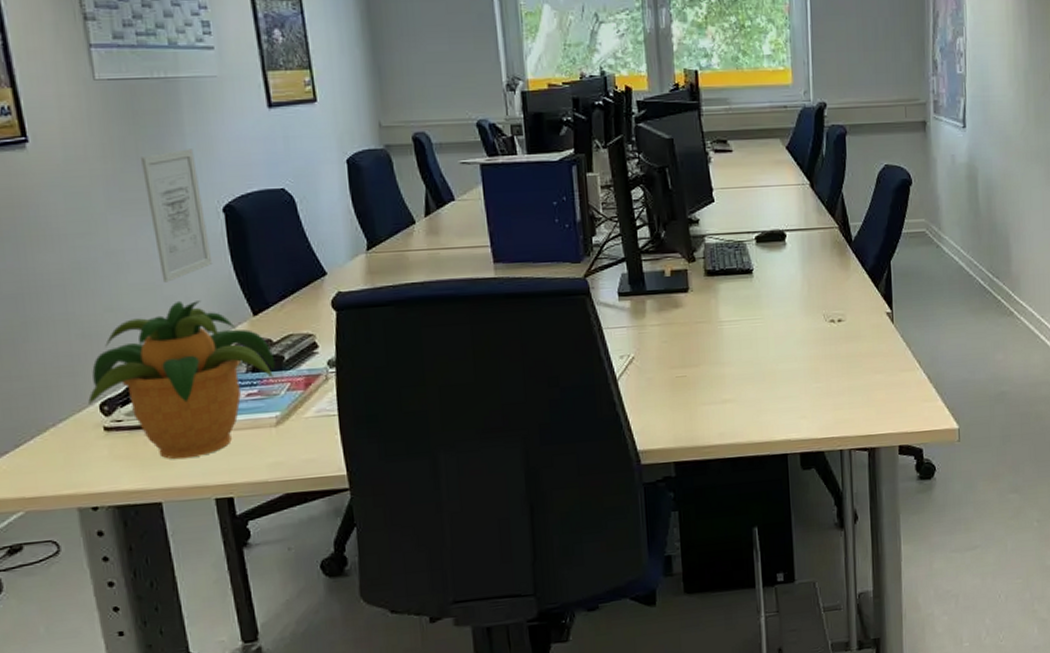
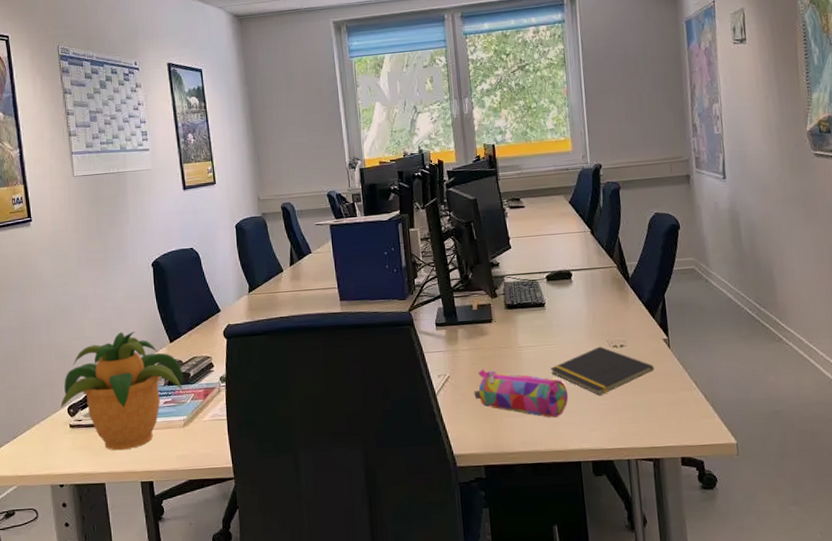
wall art: present [141,149,213,283] -> none [101,222,144,319]
pencil case: none [664,348,777,405] -> present [474,369,569,419]
notepad: none [757,321,875,379] -> present [550,346,655,396]

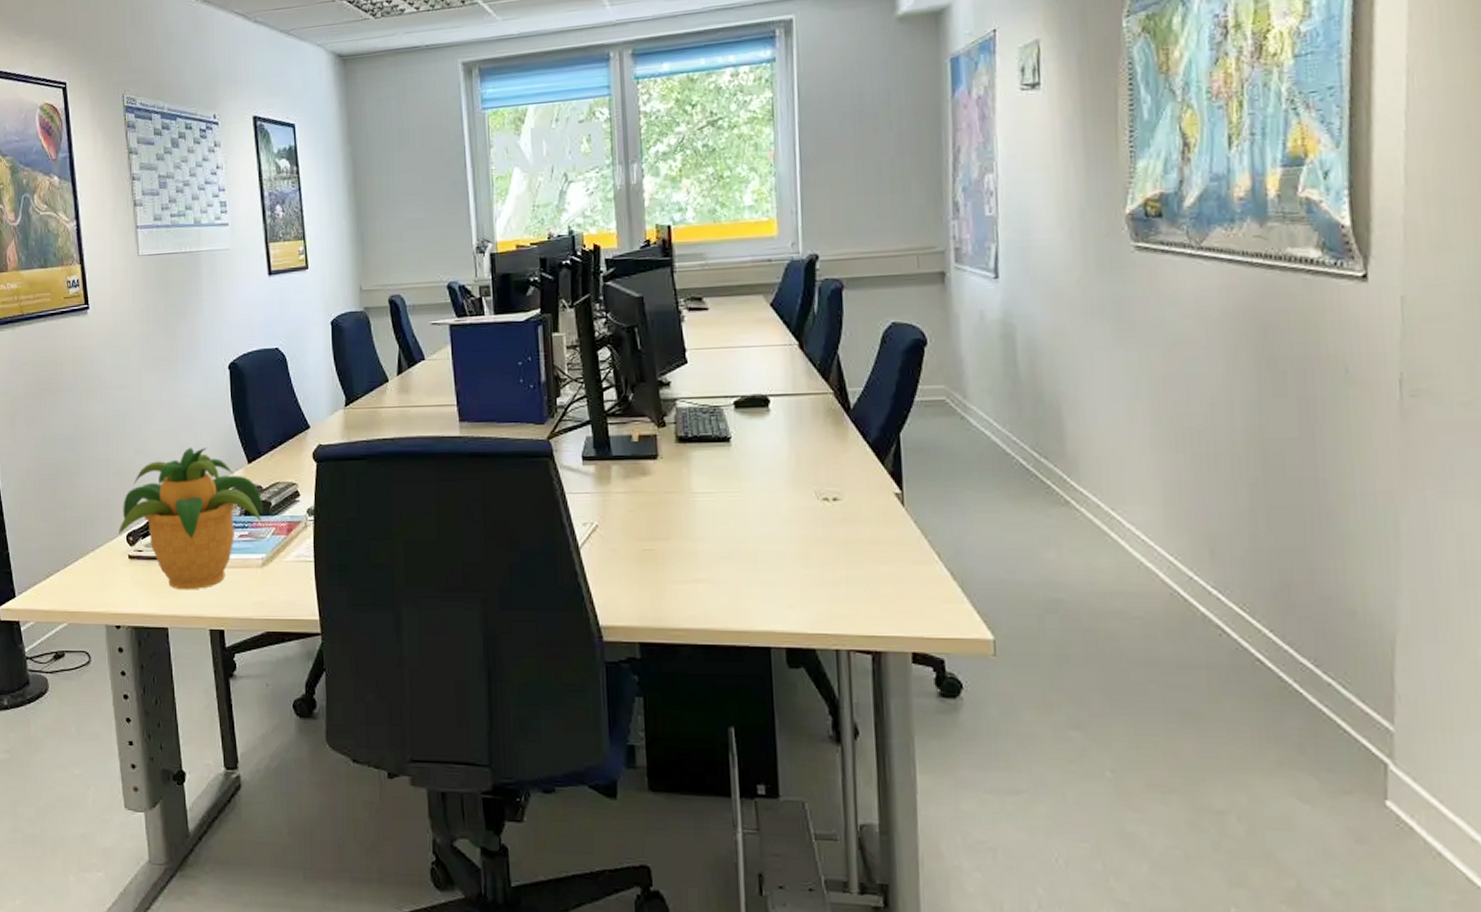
pencil case: present [474,369,569,419] -> none [629,519,758,589]
notepad: present [550,346,655,396] -> none [734,498,880,564]

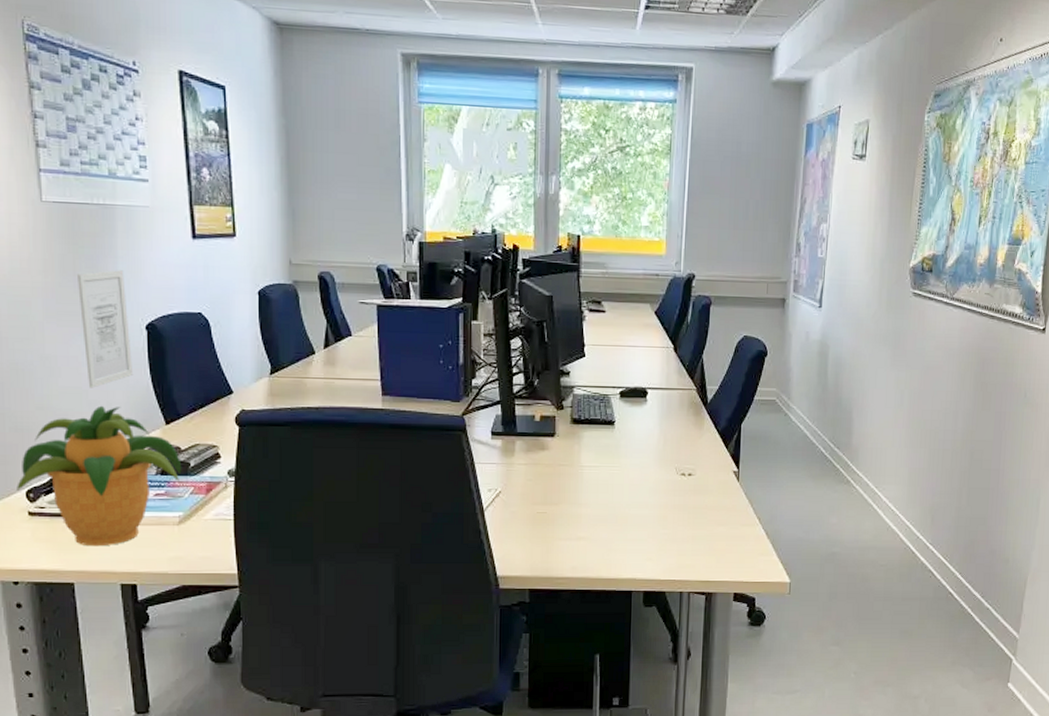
wall art: none [169,313,218,431] -> present [78,270,134,388]

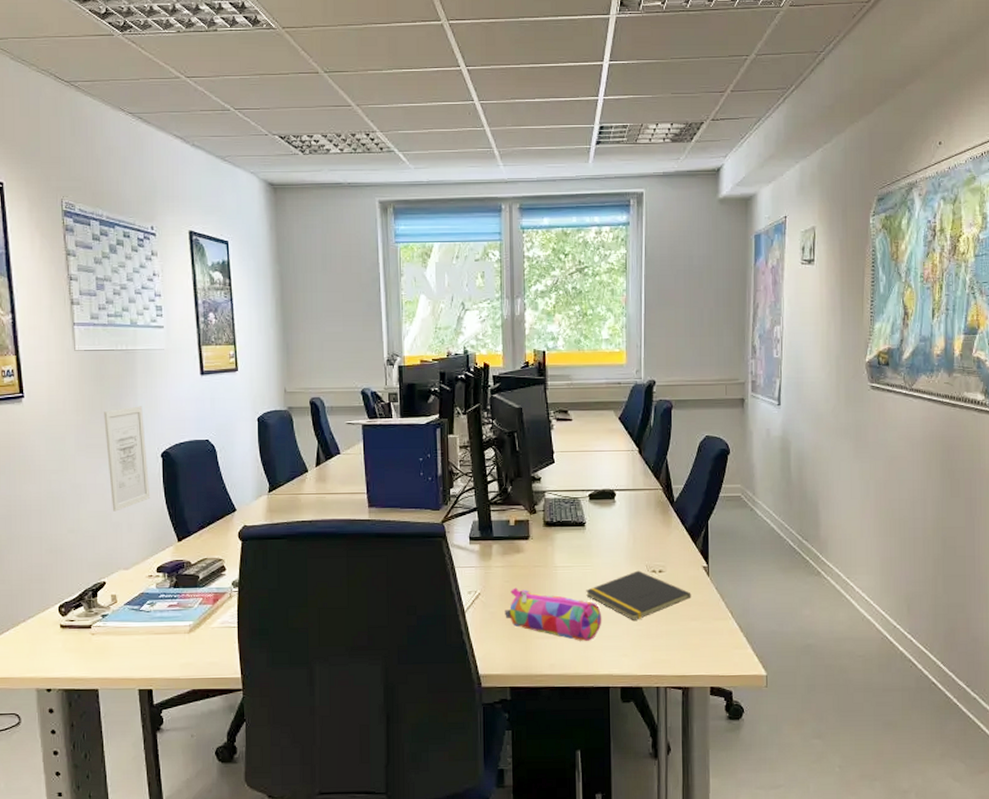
potted plant: present [15,405,182,547] -> none [50,526,192,655]
pencil case: none [526,486,628,545] -> present [505,587,602,642]
notepad: none [612,473,720,525] -> present [586,570,691,622]

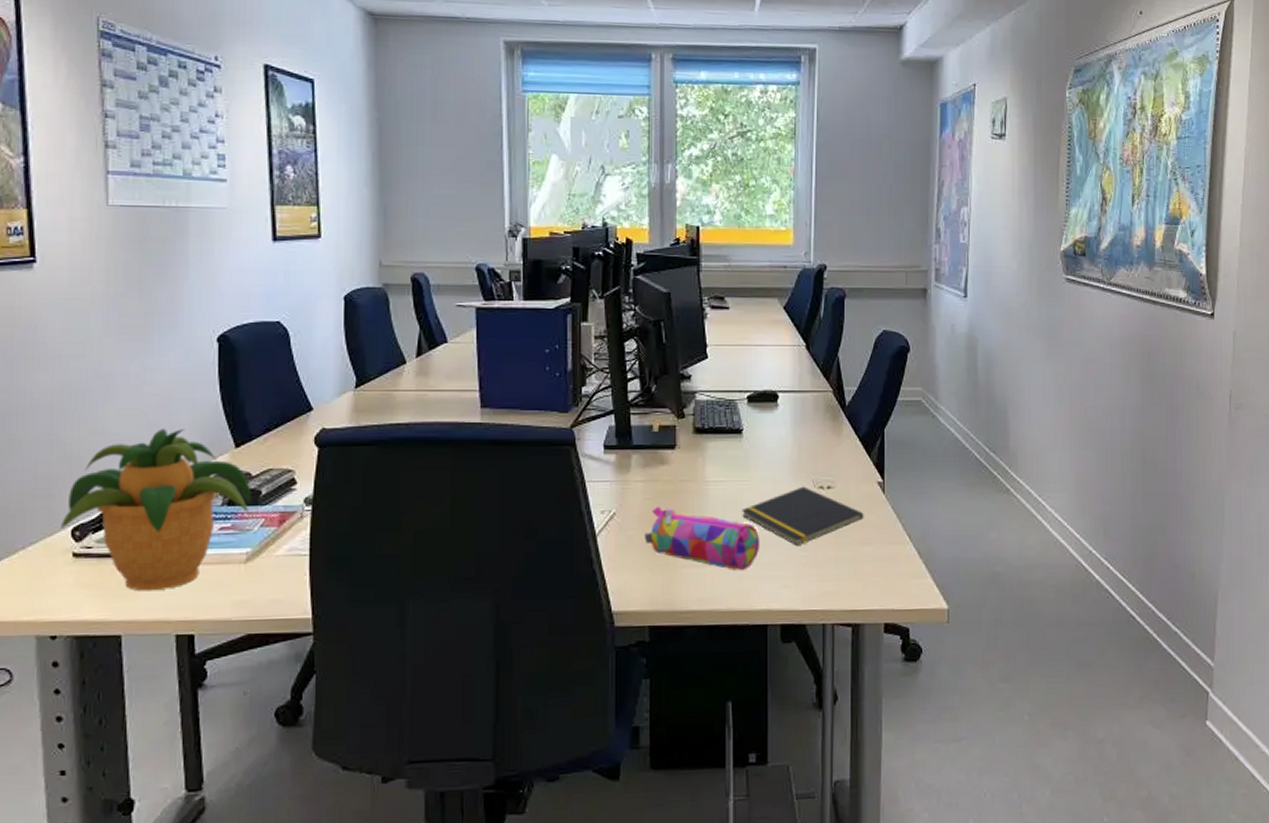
potted plant: none [50,526,192,655] -> present [59,428,252,592]
wall art: present [104,406,151,512] -> none [143,277,201,409]

